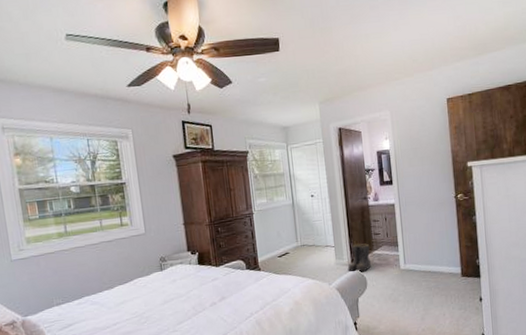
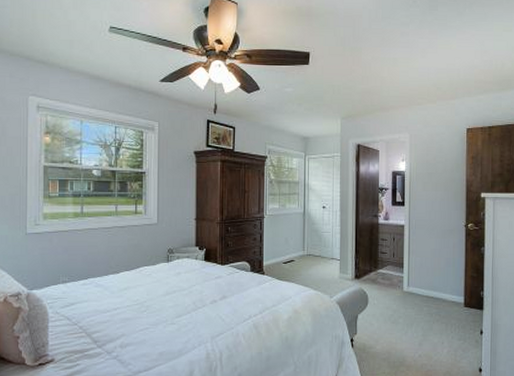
boots: present [347,243,371,273] -> none [350,260,375,289]

